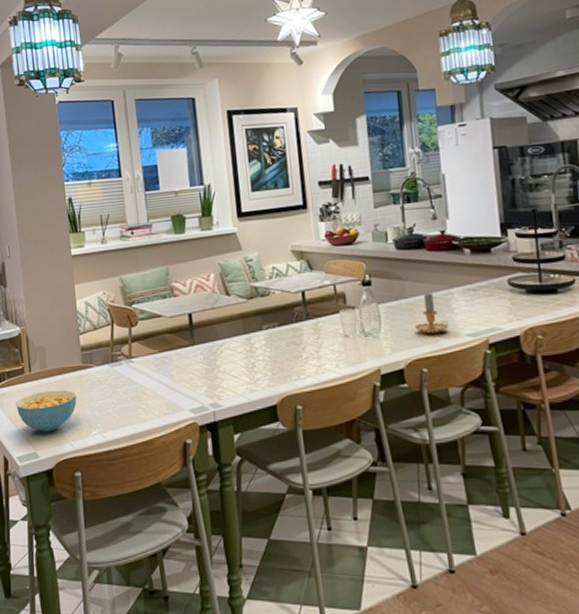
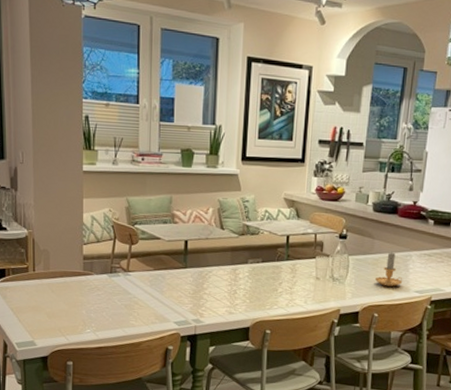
cereal bowl: present [16,389,77,432] -> none [18,289,75,325]

